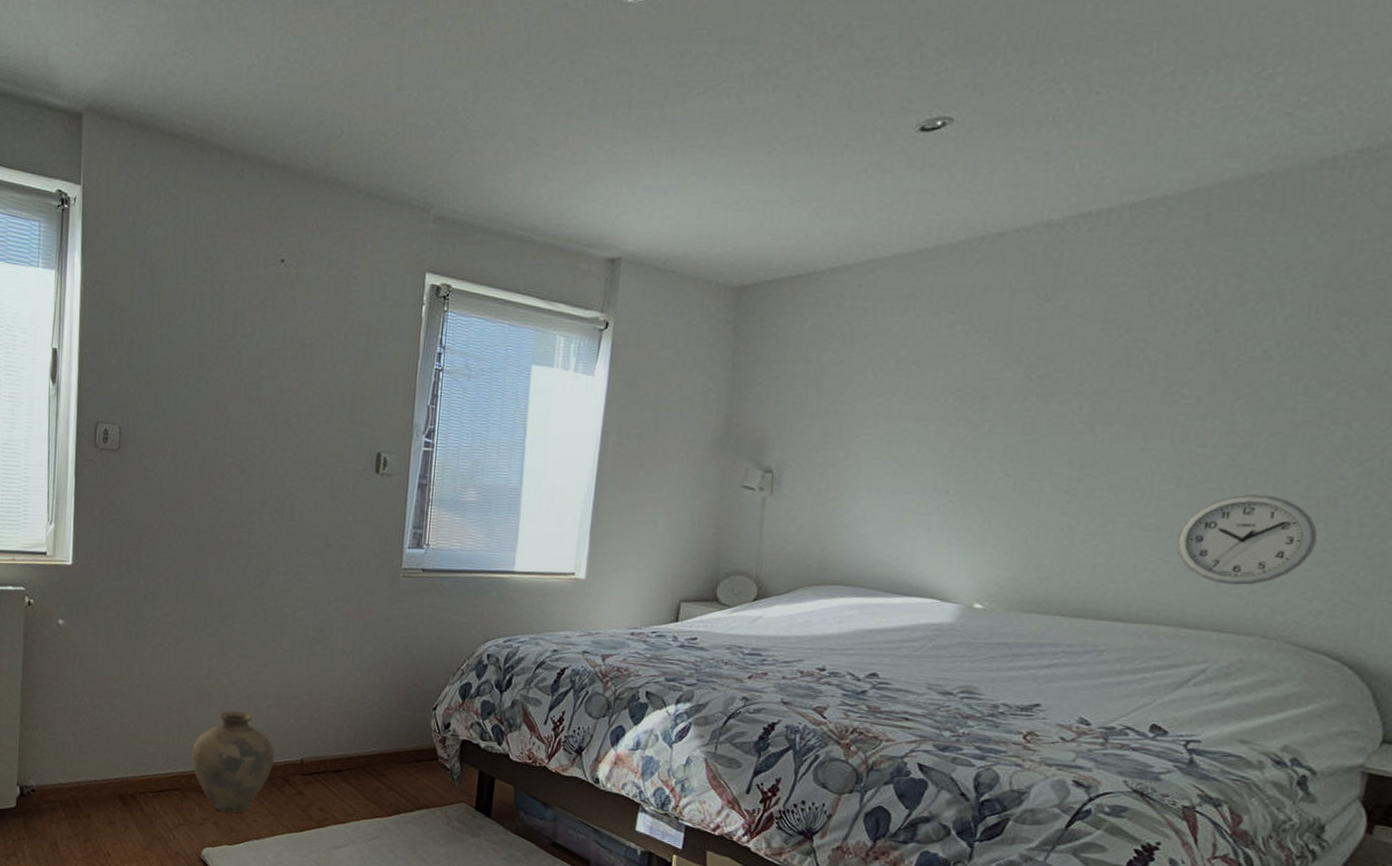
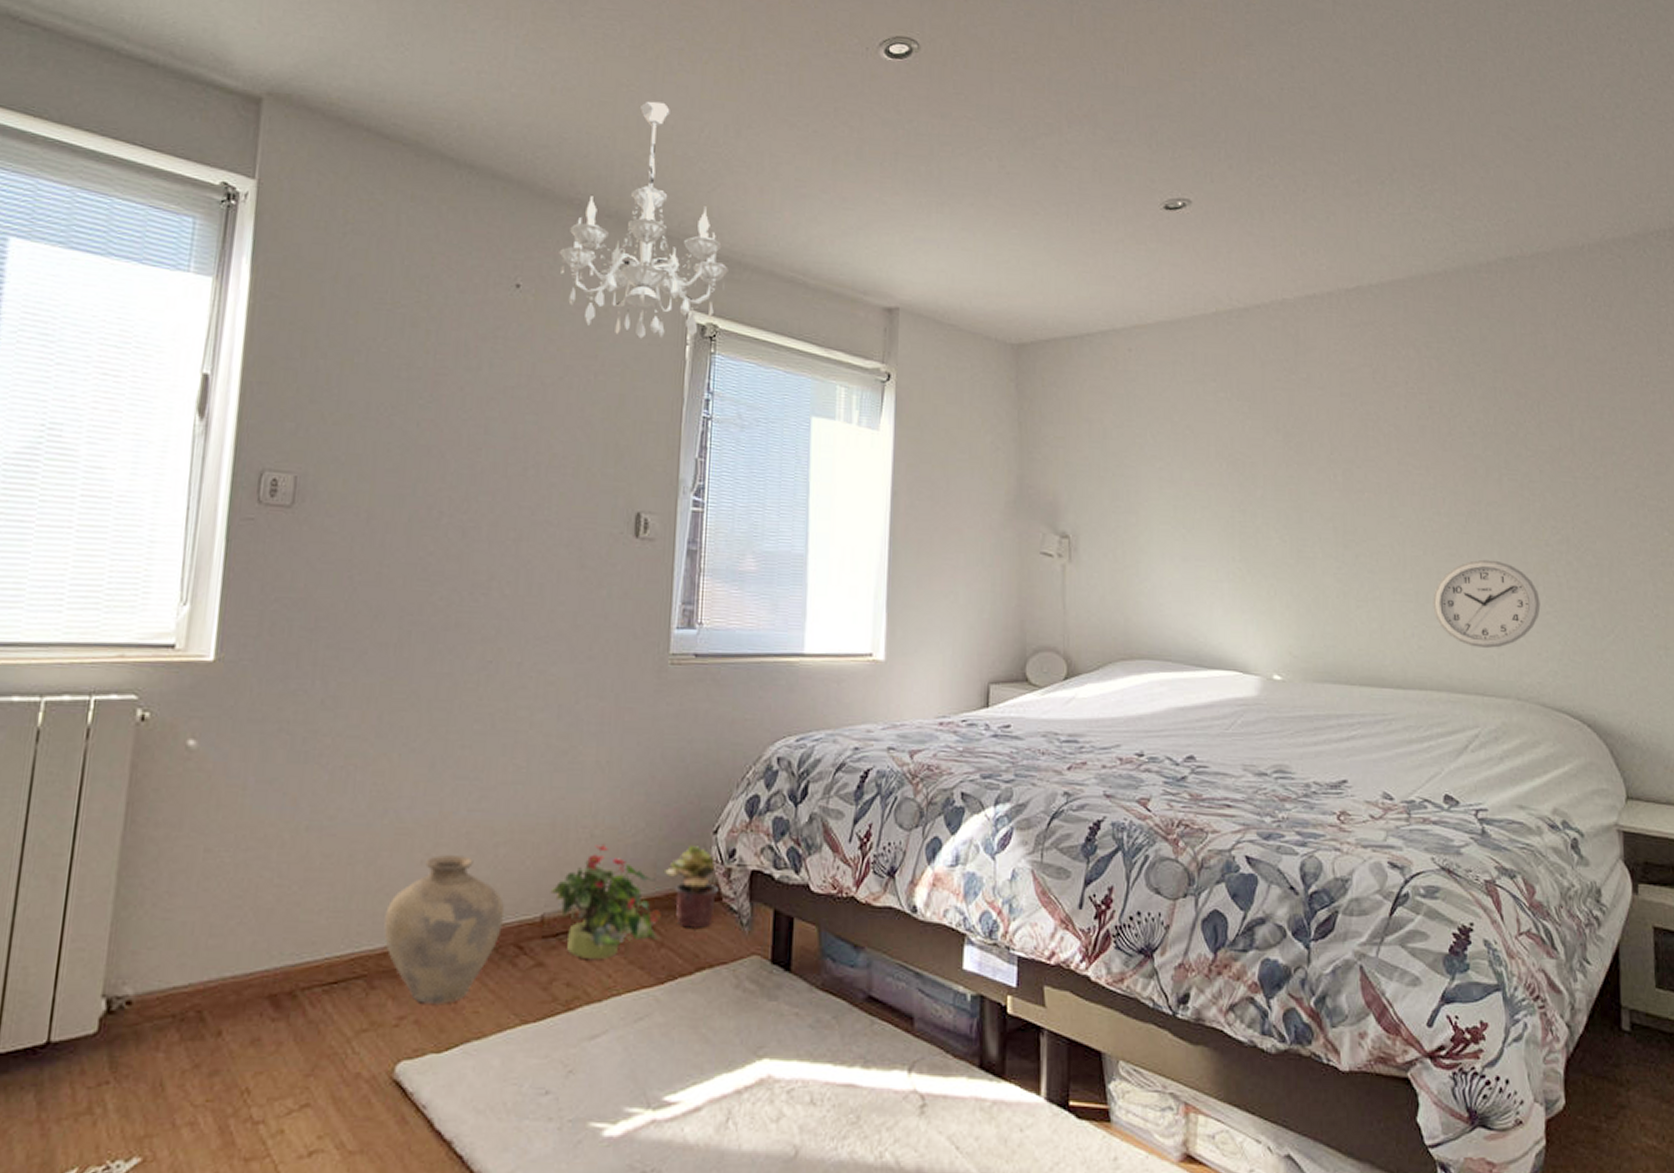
potted plant: none [308,711,390,794] -> present [550,843,661,959]
chandelier: none [316,75,463,302] -> present [559,101,728,339]
potted plant: none [393,717,437,779] -> present [663,846,720,928]

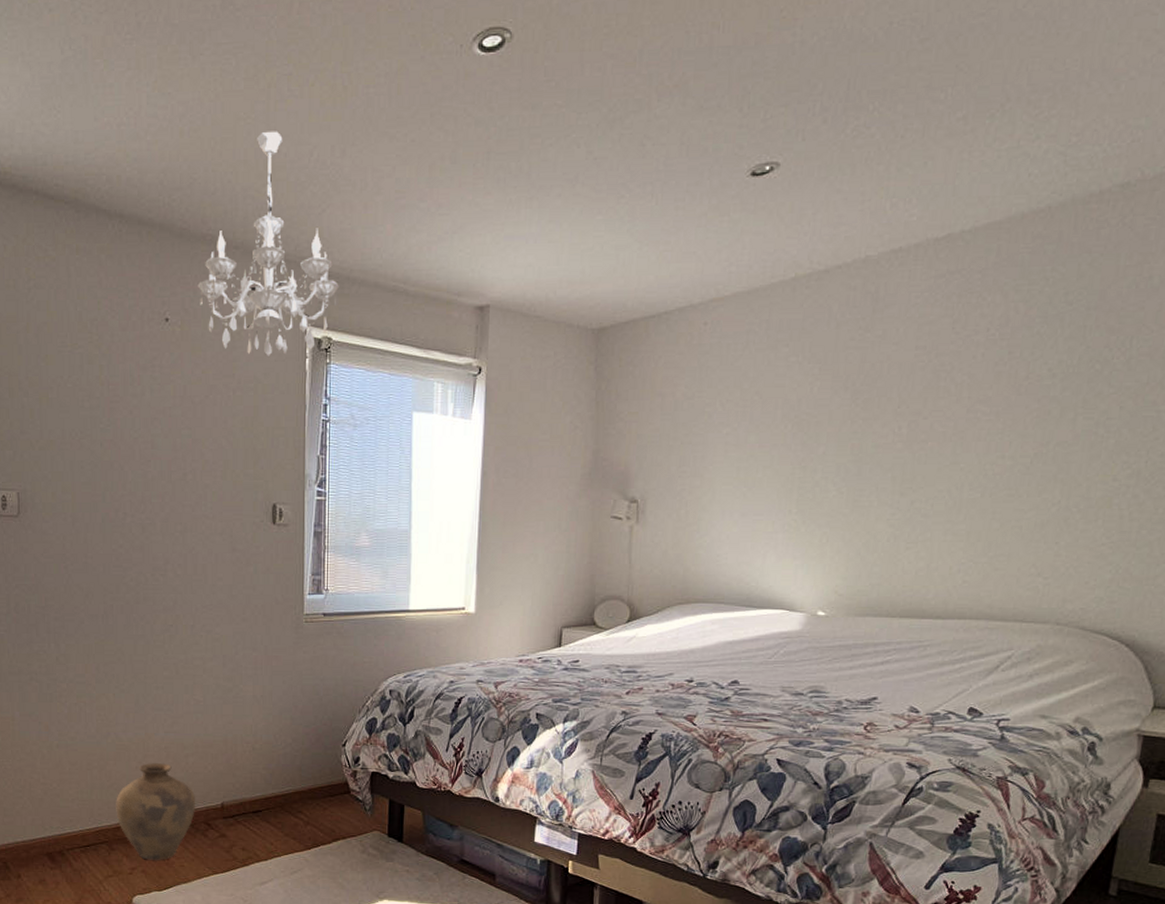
potted plant: present [550,843,661,959] -> none [227,754,306,832]
potted plant: present [663,846,720,928] -> none [306,755,349,812]
wall clock: present [1433,559,1541,648] -> none [983,497,1097,579]

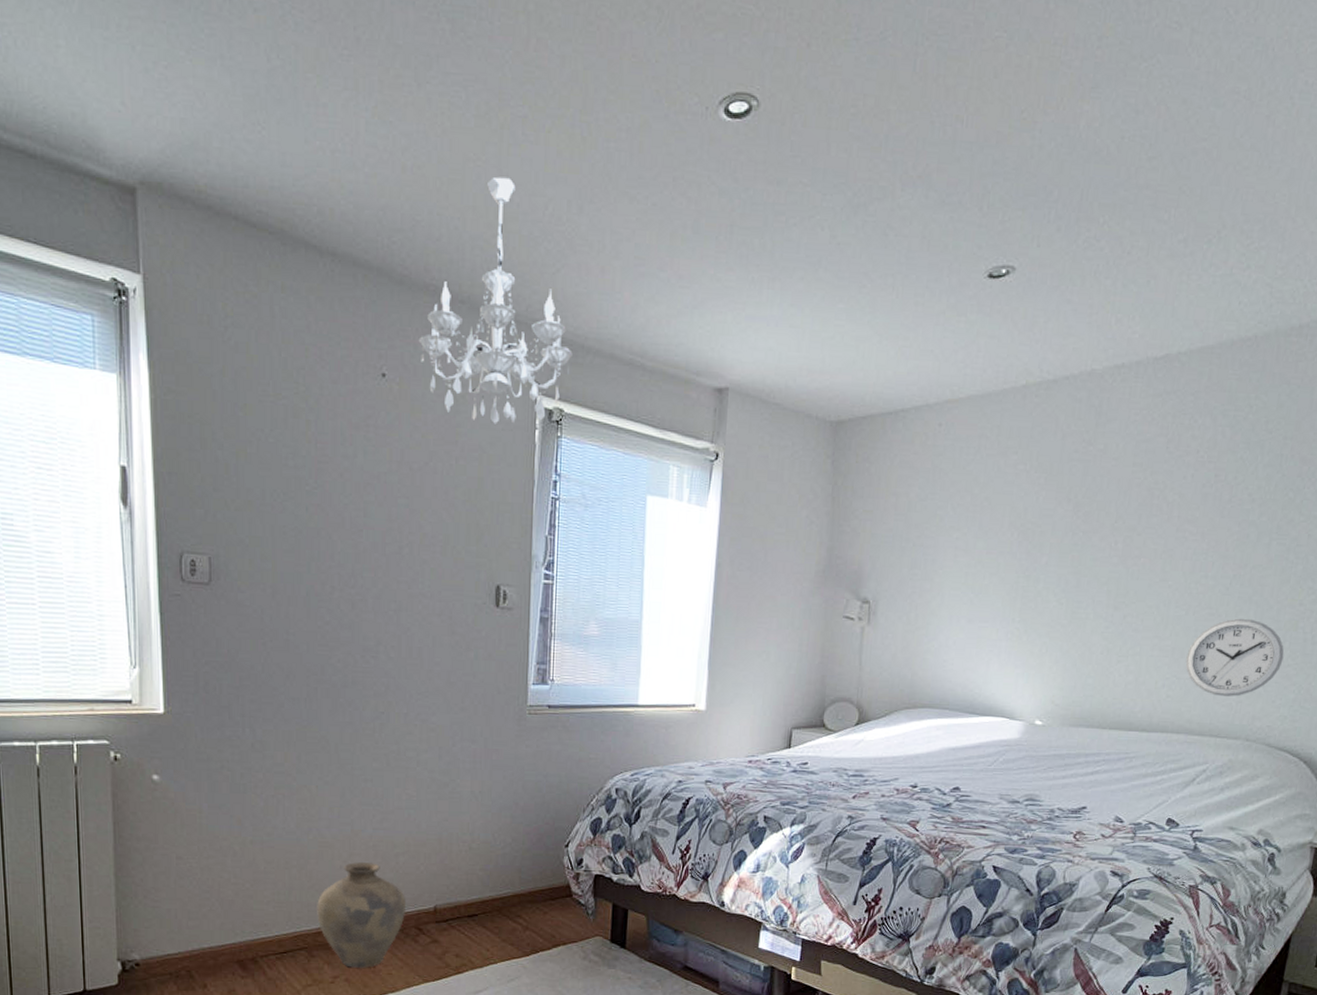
wall clock: none [983,497,1097,579] -> present [1185,618,1285,697]

